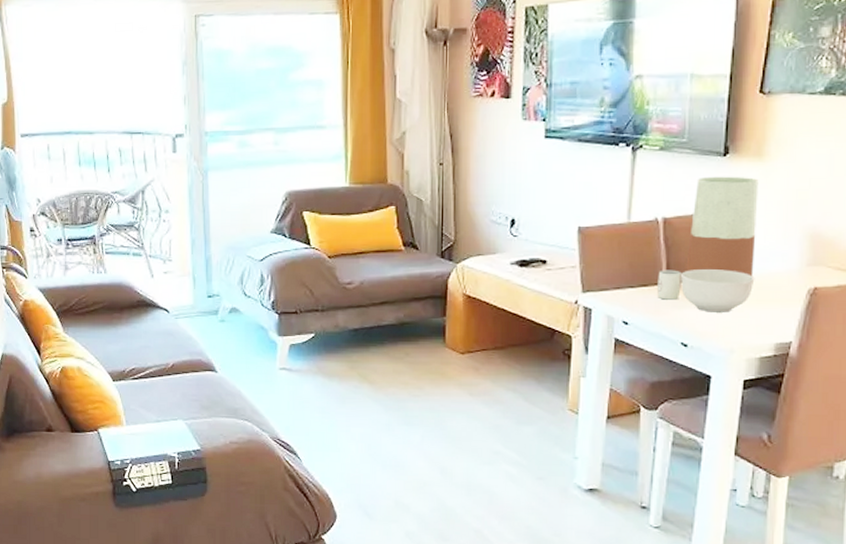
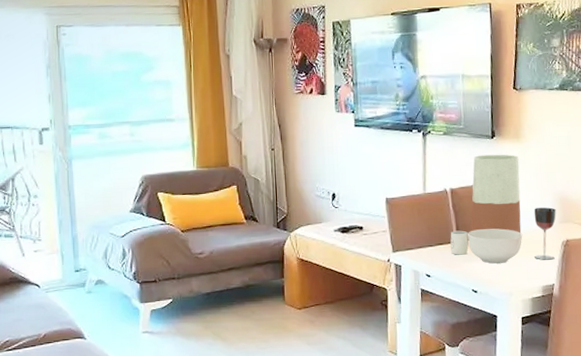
wineglass: none [768,245,804,312] -> present [534,207,556,260]

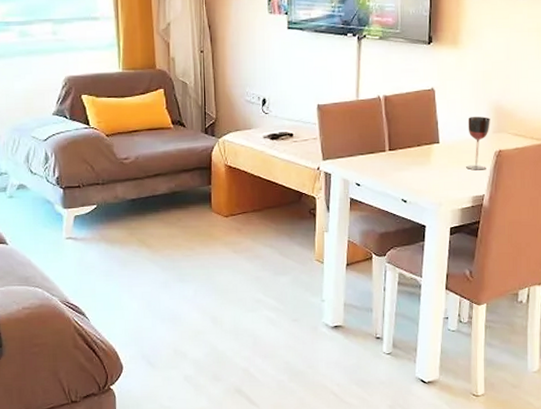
mug: present [450,230,469,255] -> none [382,139,400,164]
bowl: present [467,228,523,264] -> none [399,137,456,173]
vase: present [470,154,522,233] -> none [403,60,456,143]

